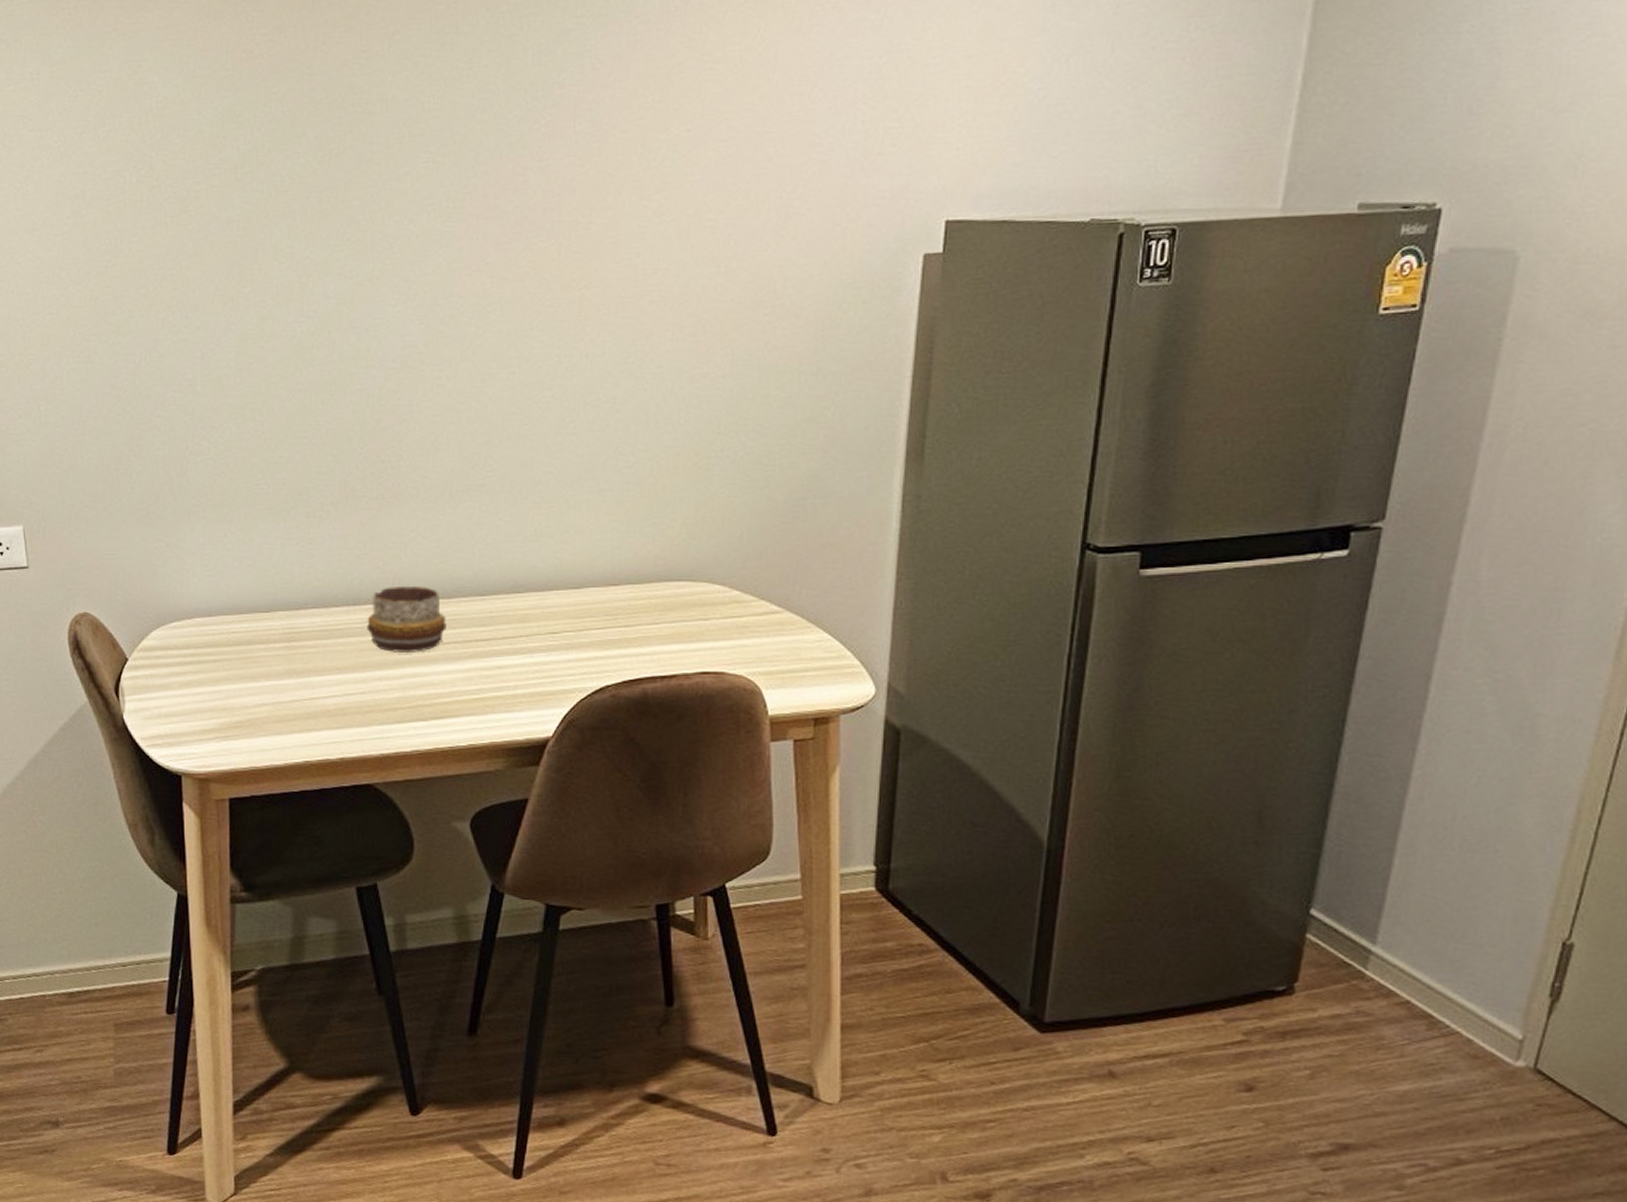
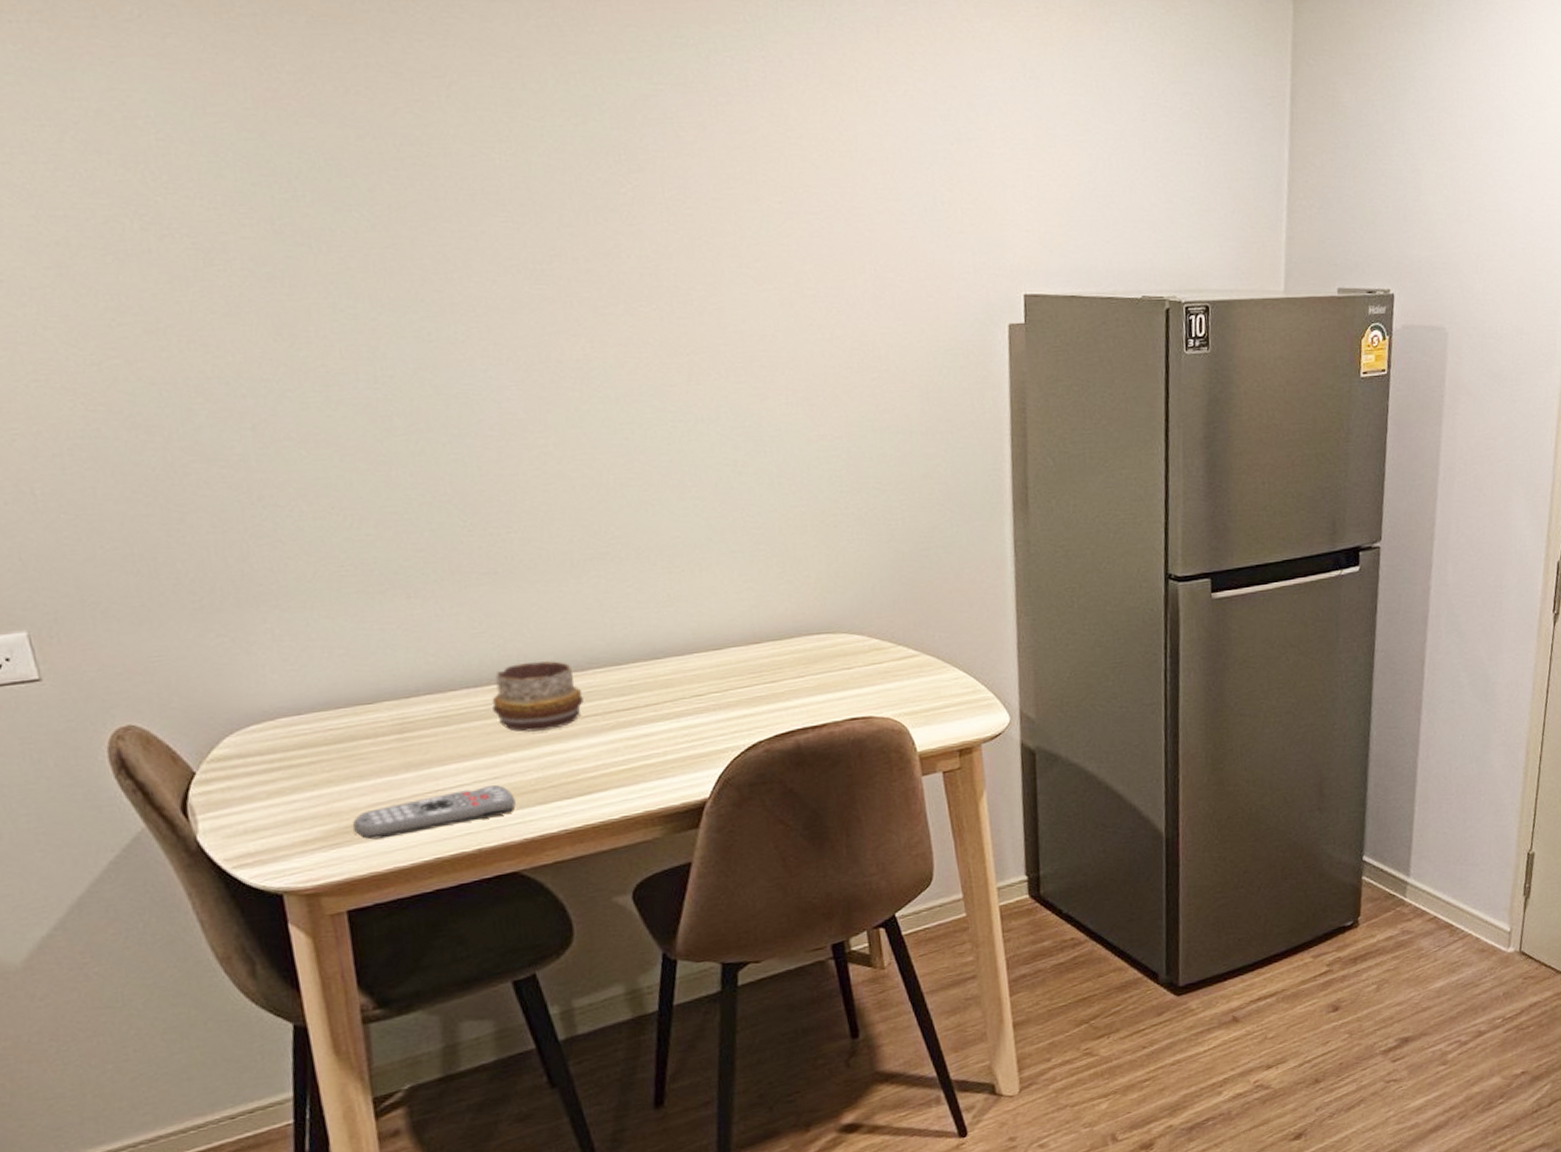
remote control: none [241,698,377,737] -> present [352,784,516,840]

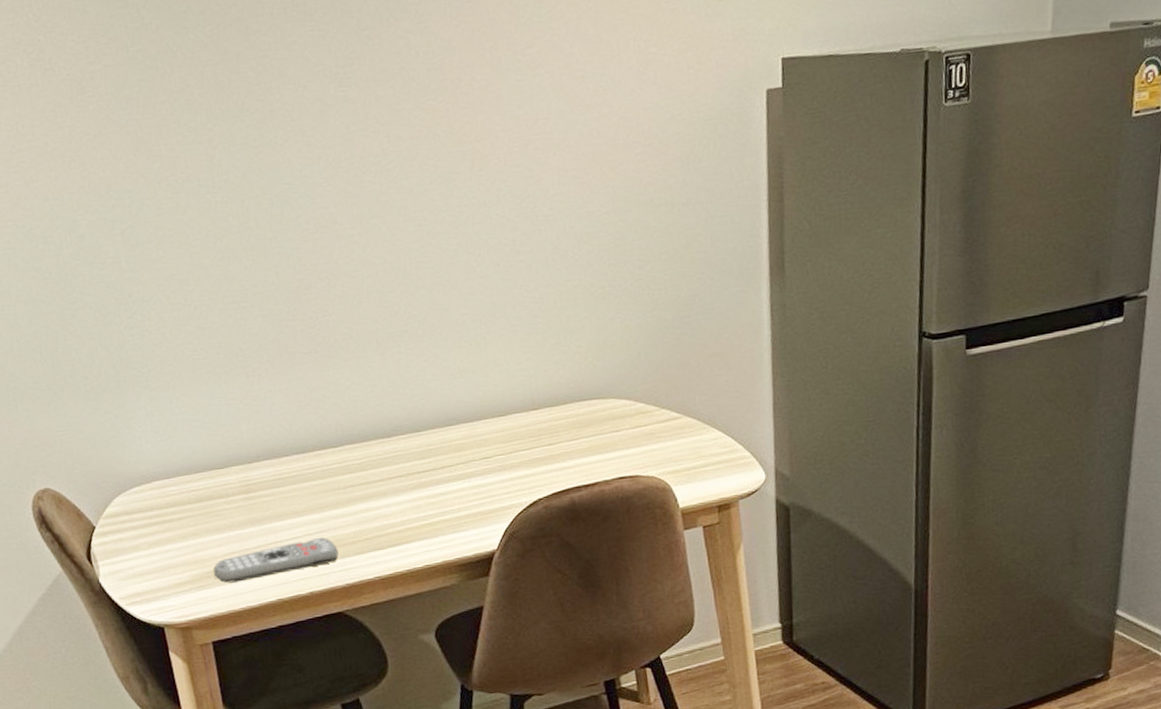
decorative bowl: present [492,660,584,732] -> none [316,428,390,492]

